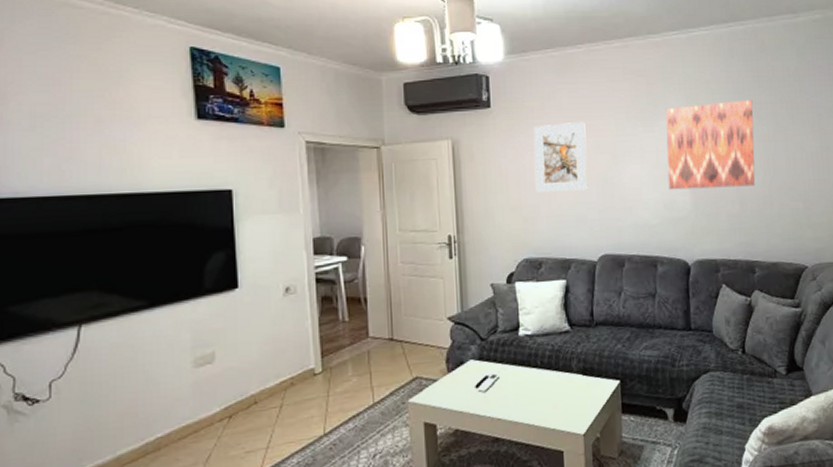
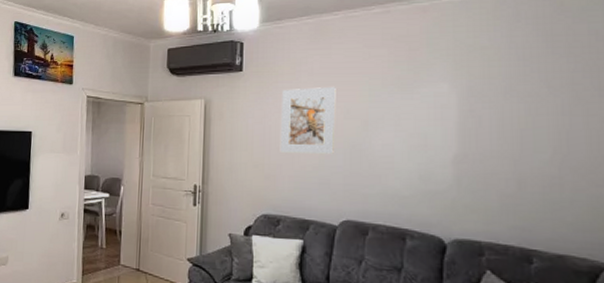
wall art: present [665,99,755,190] -> none [426,67,543,165]

